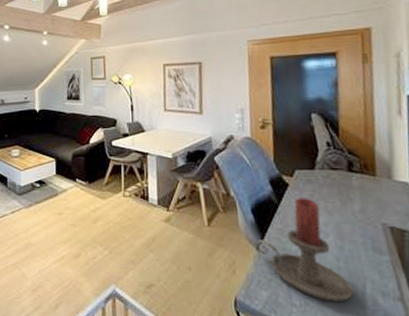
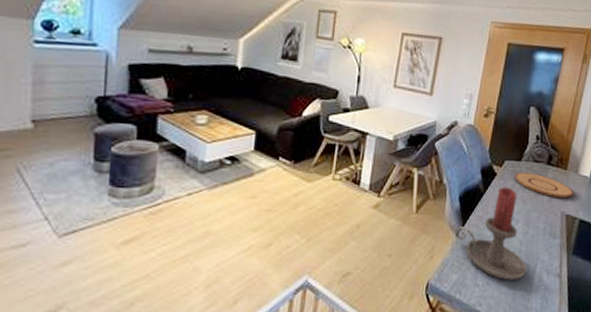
plate: none [310,181,393,208] -> present [514,172,574,199]

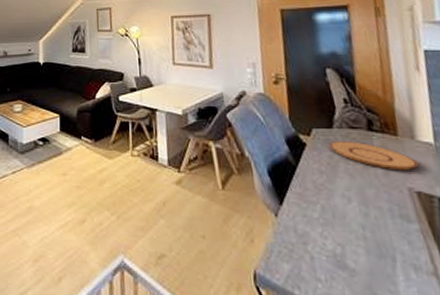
candle holder: present [454,187,527,281] -> none [272,159,383,277]

